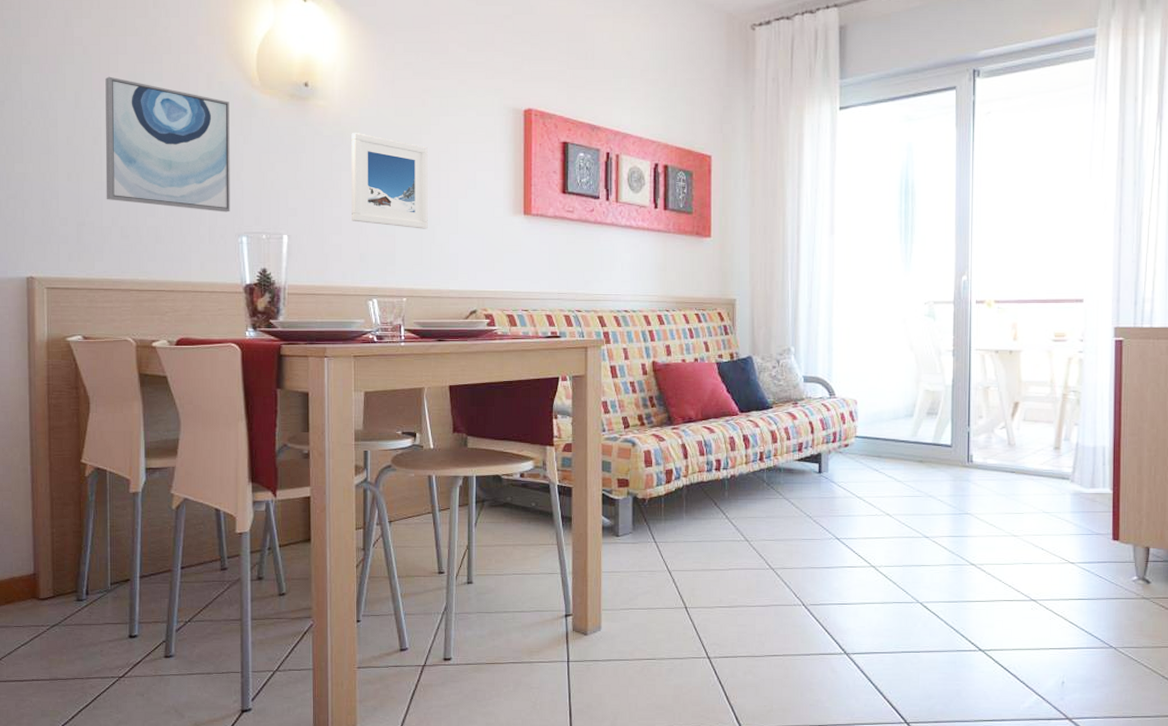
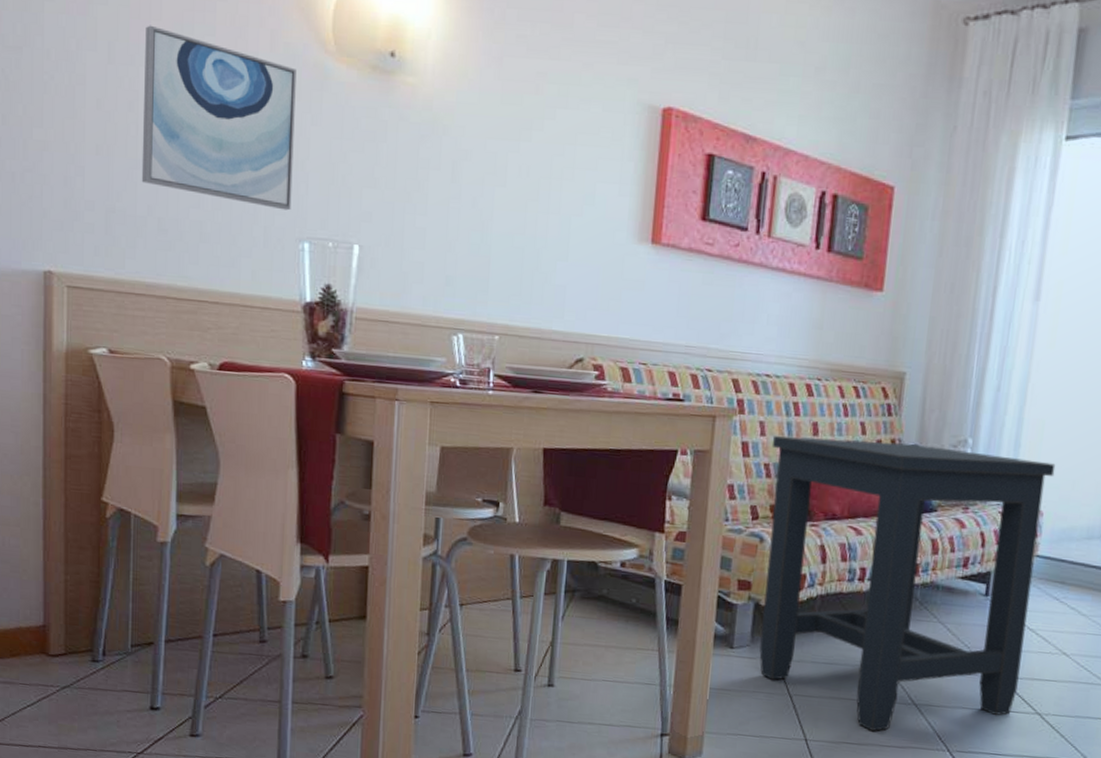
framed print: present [351,133,428,229] -> none [438,121,538,252]
side table: none [634,355,862,595] -> present [759,435,1056,732]

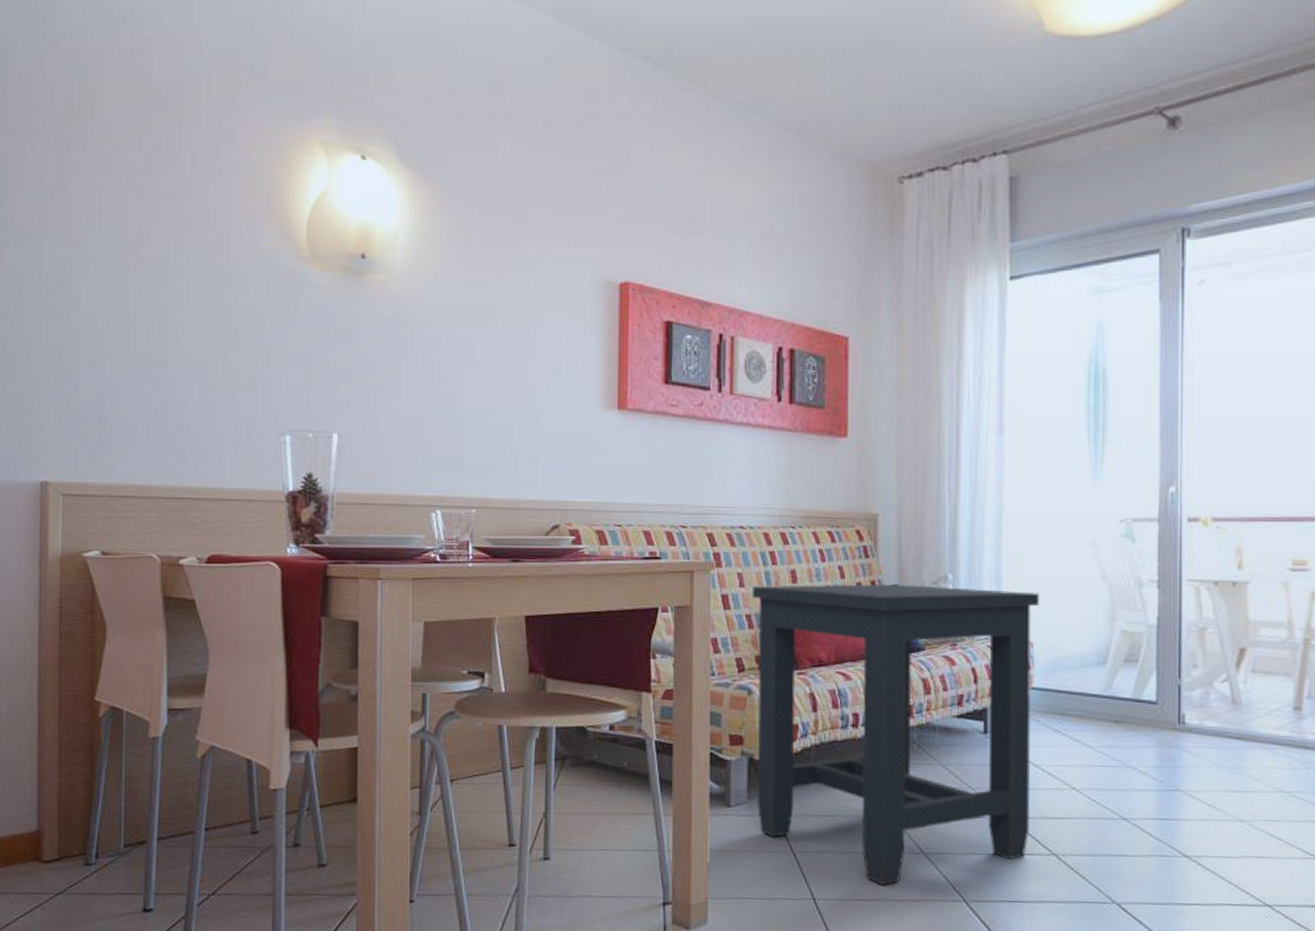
wall art: present [141,25,297,211] -> none [132,249,274,407]

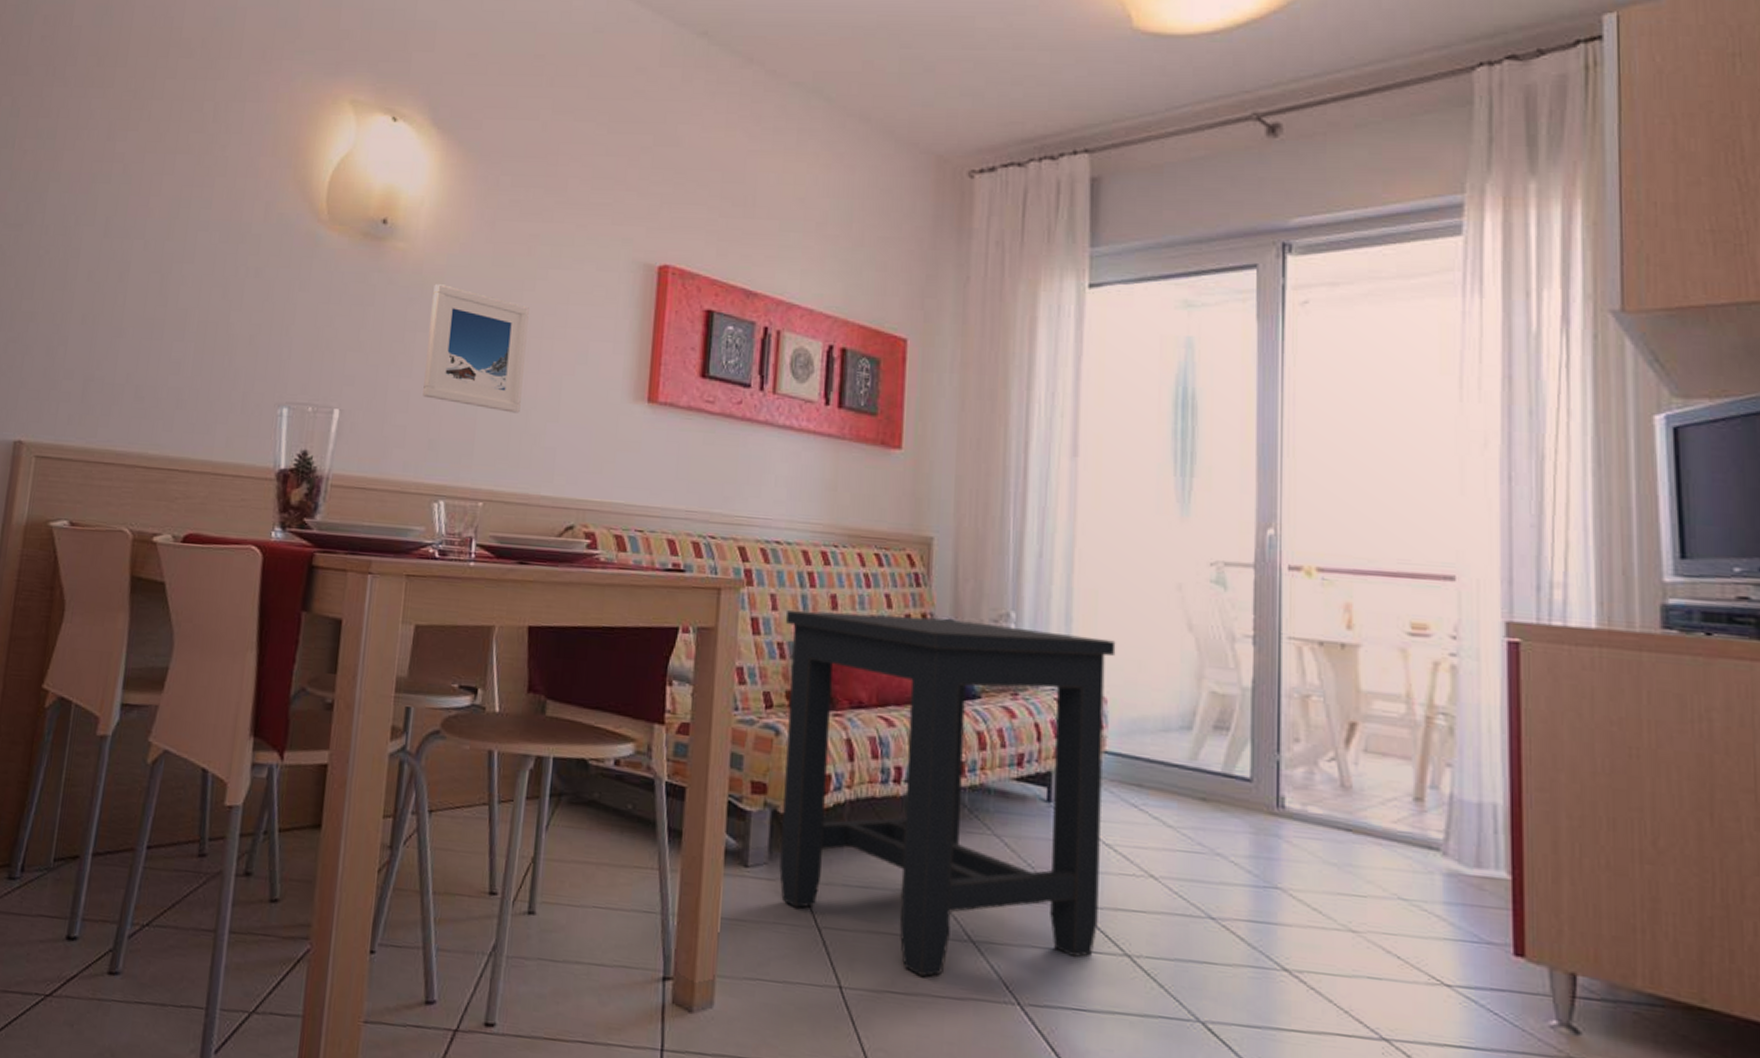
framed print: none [413,312,504,427] -> present [423,284,529,413]

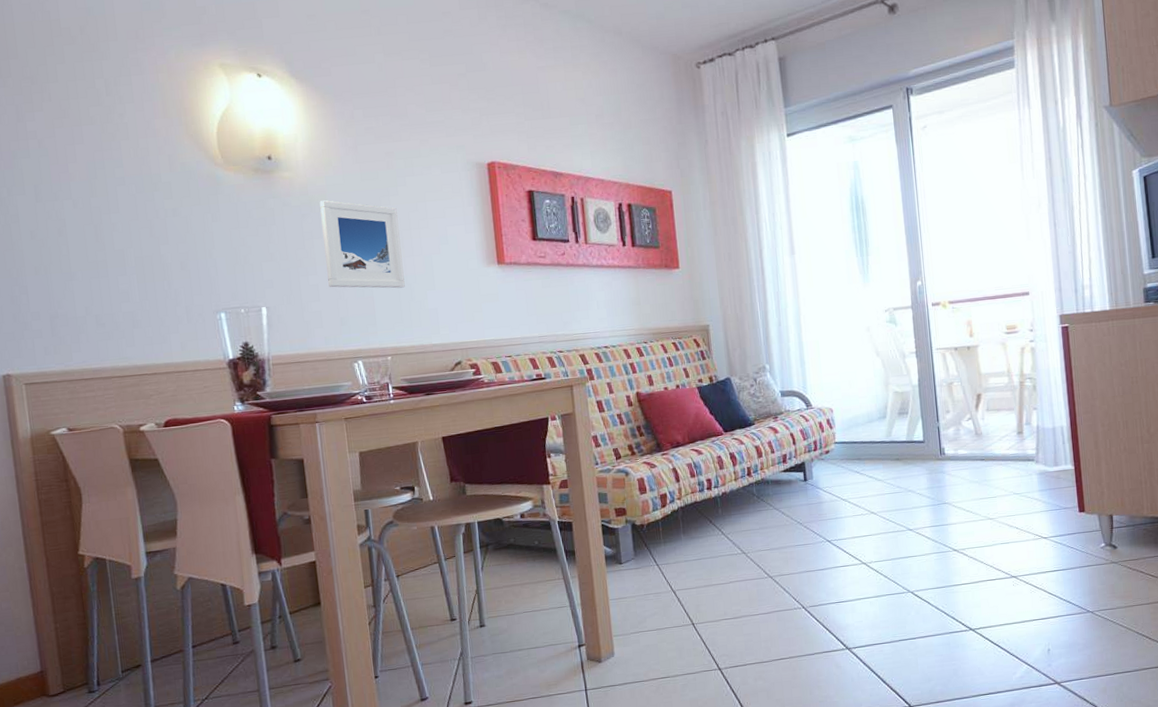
side table: present [779,610,1116,978] -> none [619,371,844,606]

